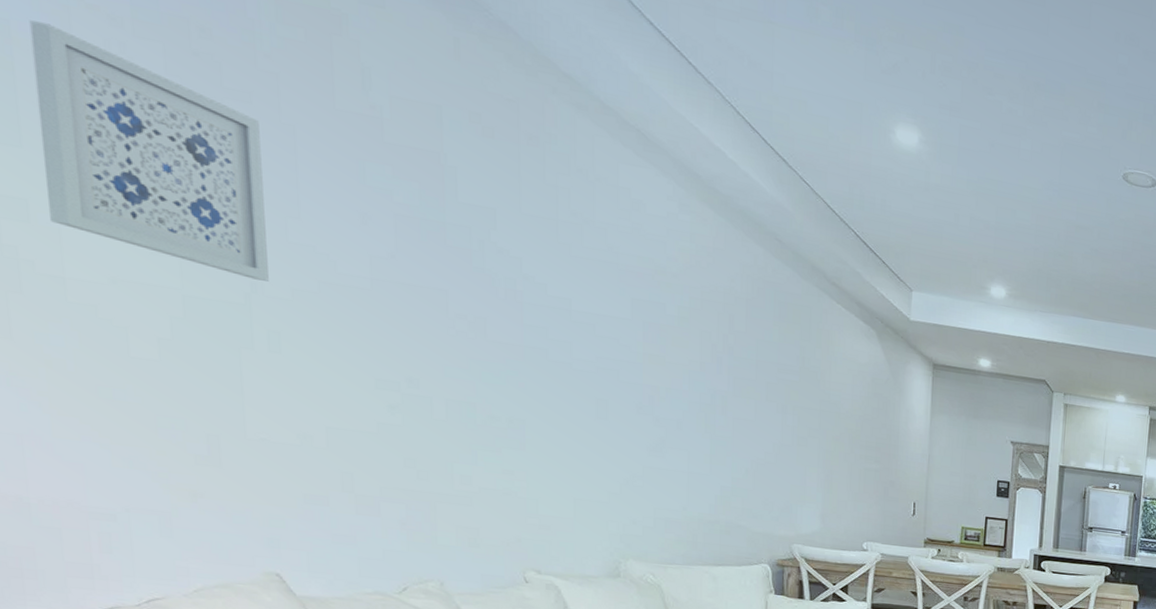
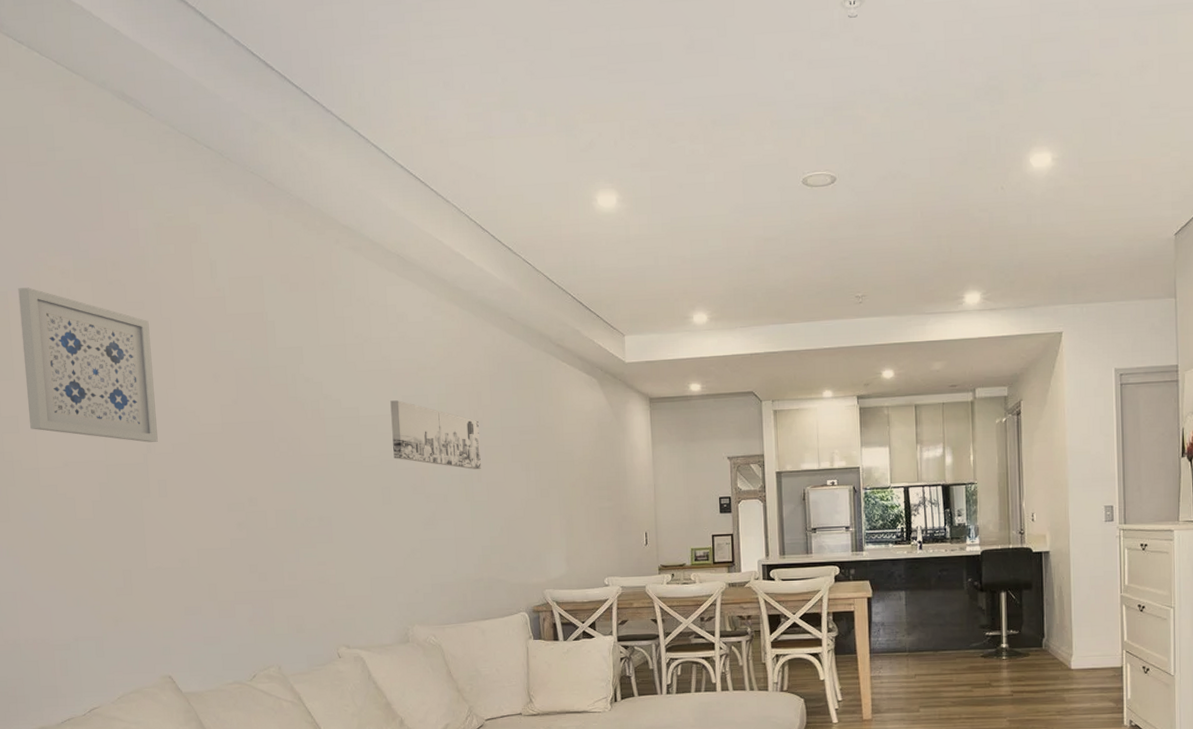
wall art: none [615,300,728,402] -> present [390,400,481,470]

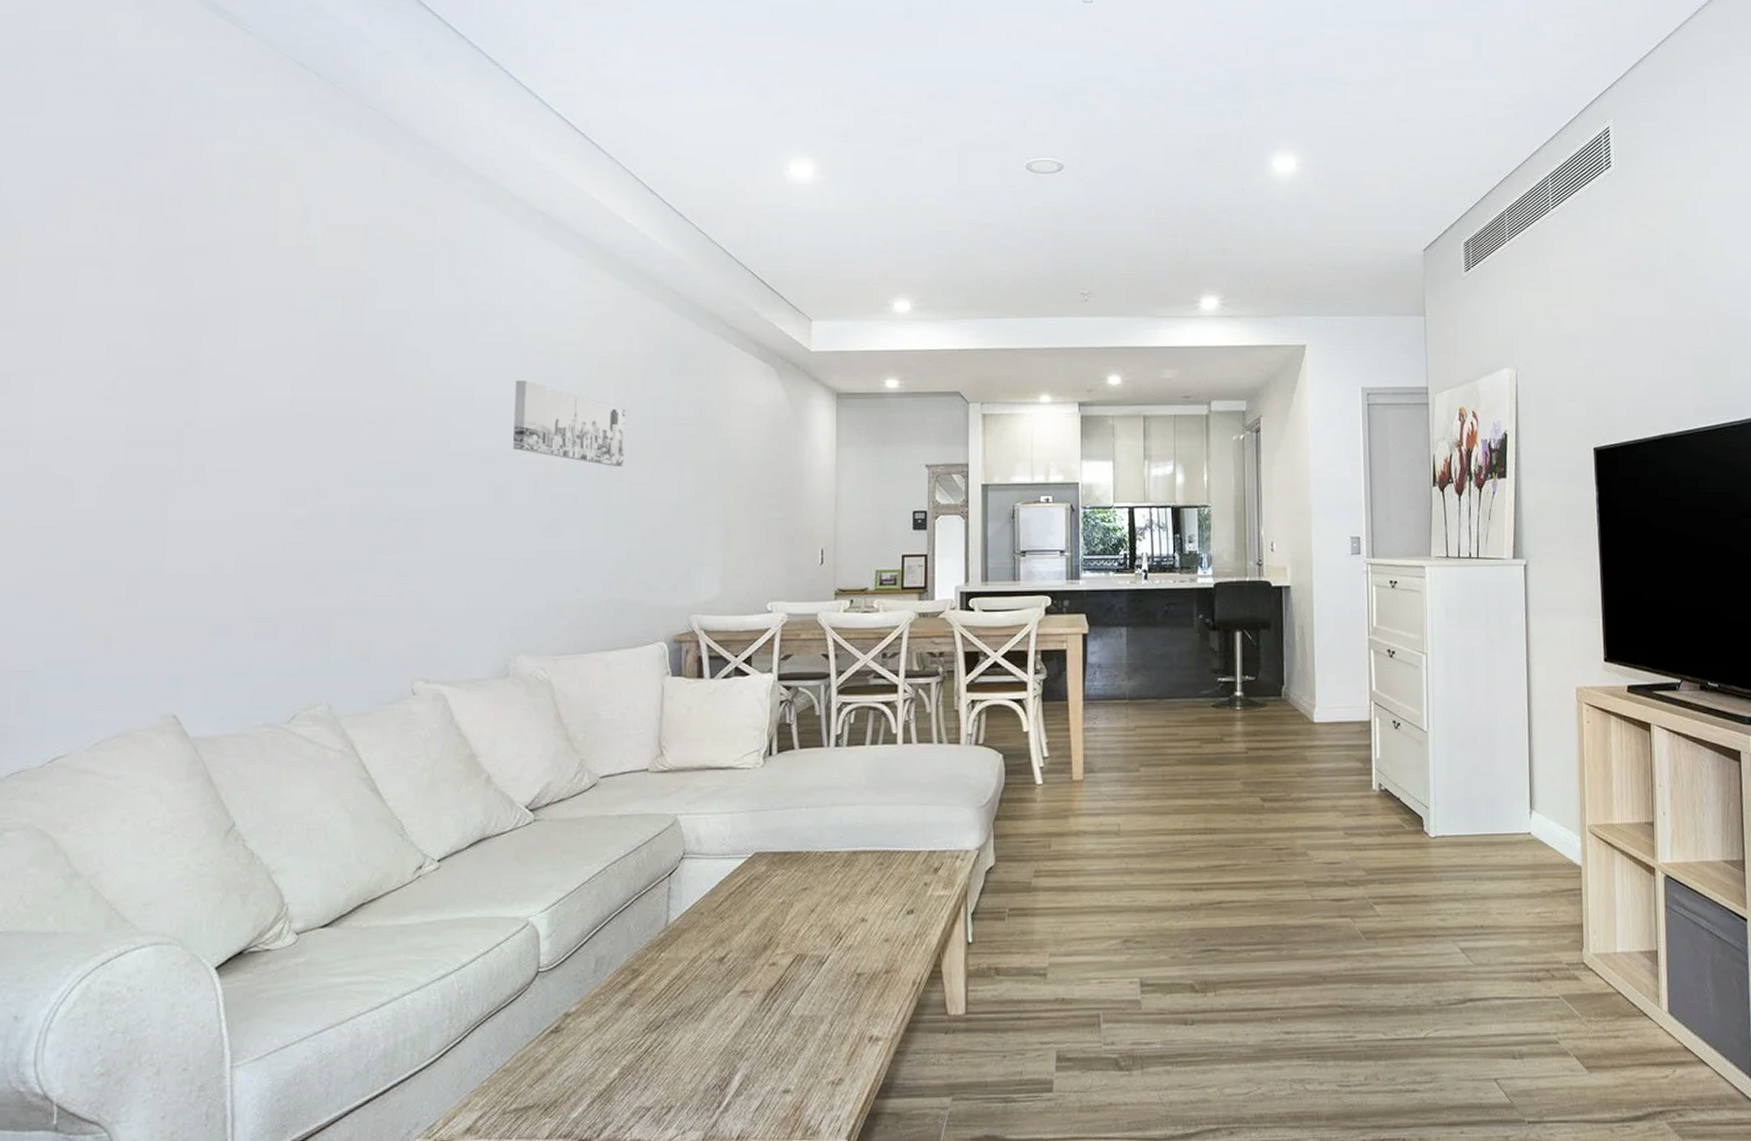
wall art: present [18,287,158,443] -> none [26,219,210,416]

